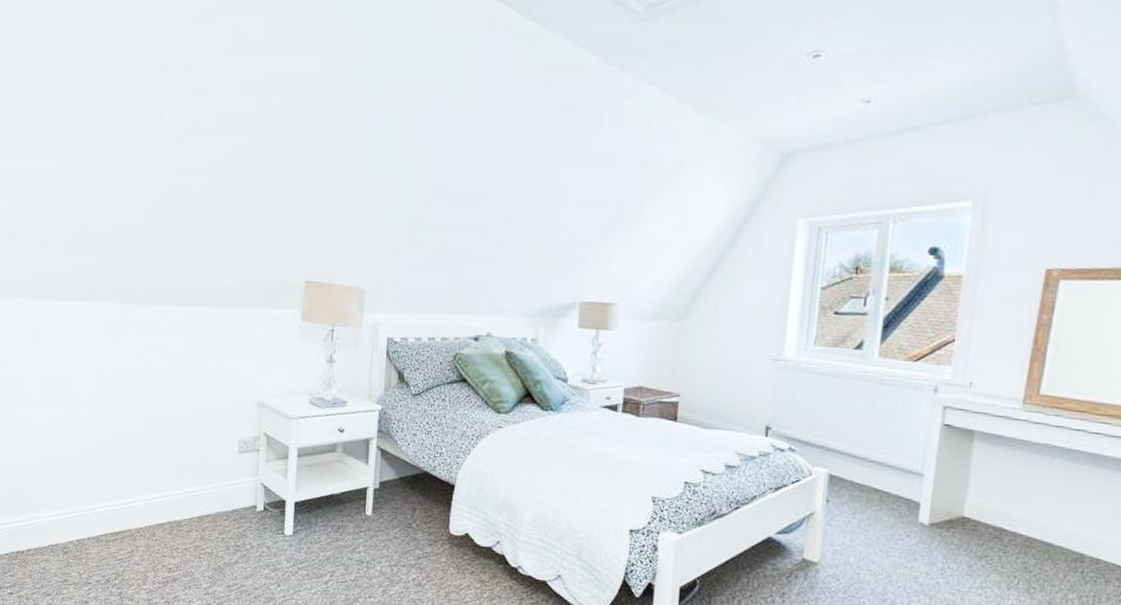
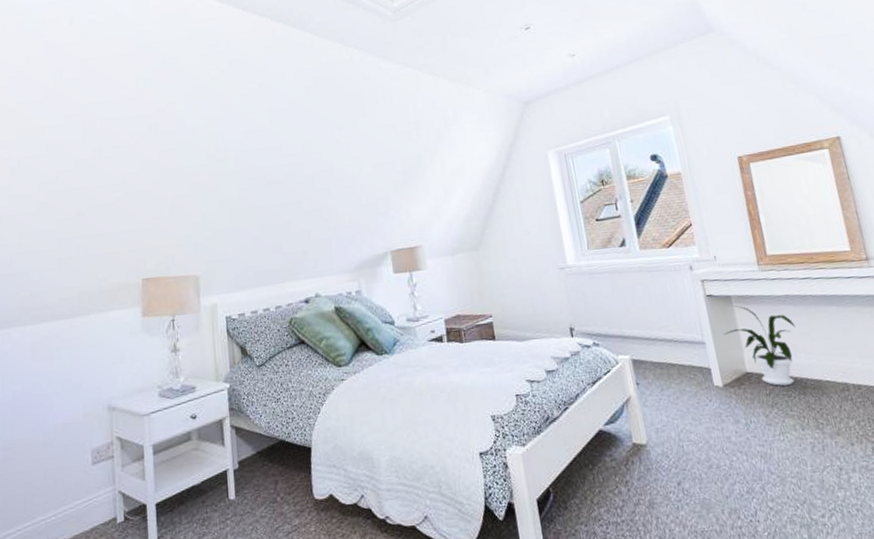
house plant: none [950,442,1044,541] -> present [724,305,795,386]

